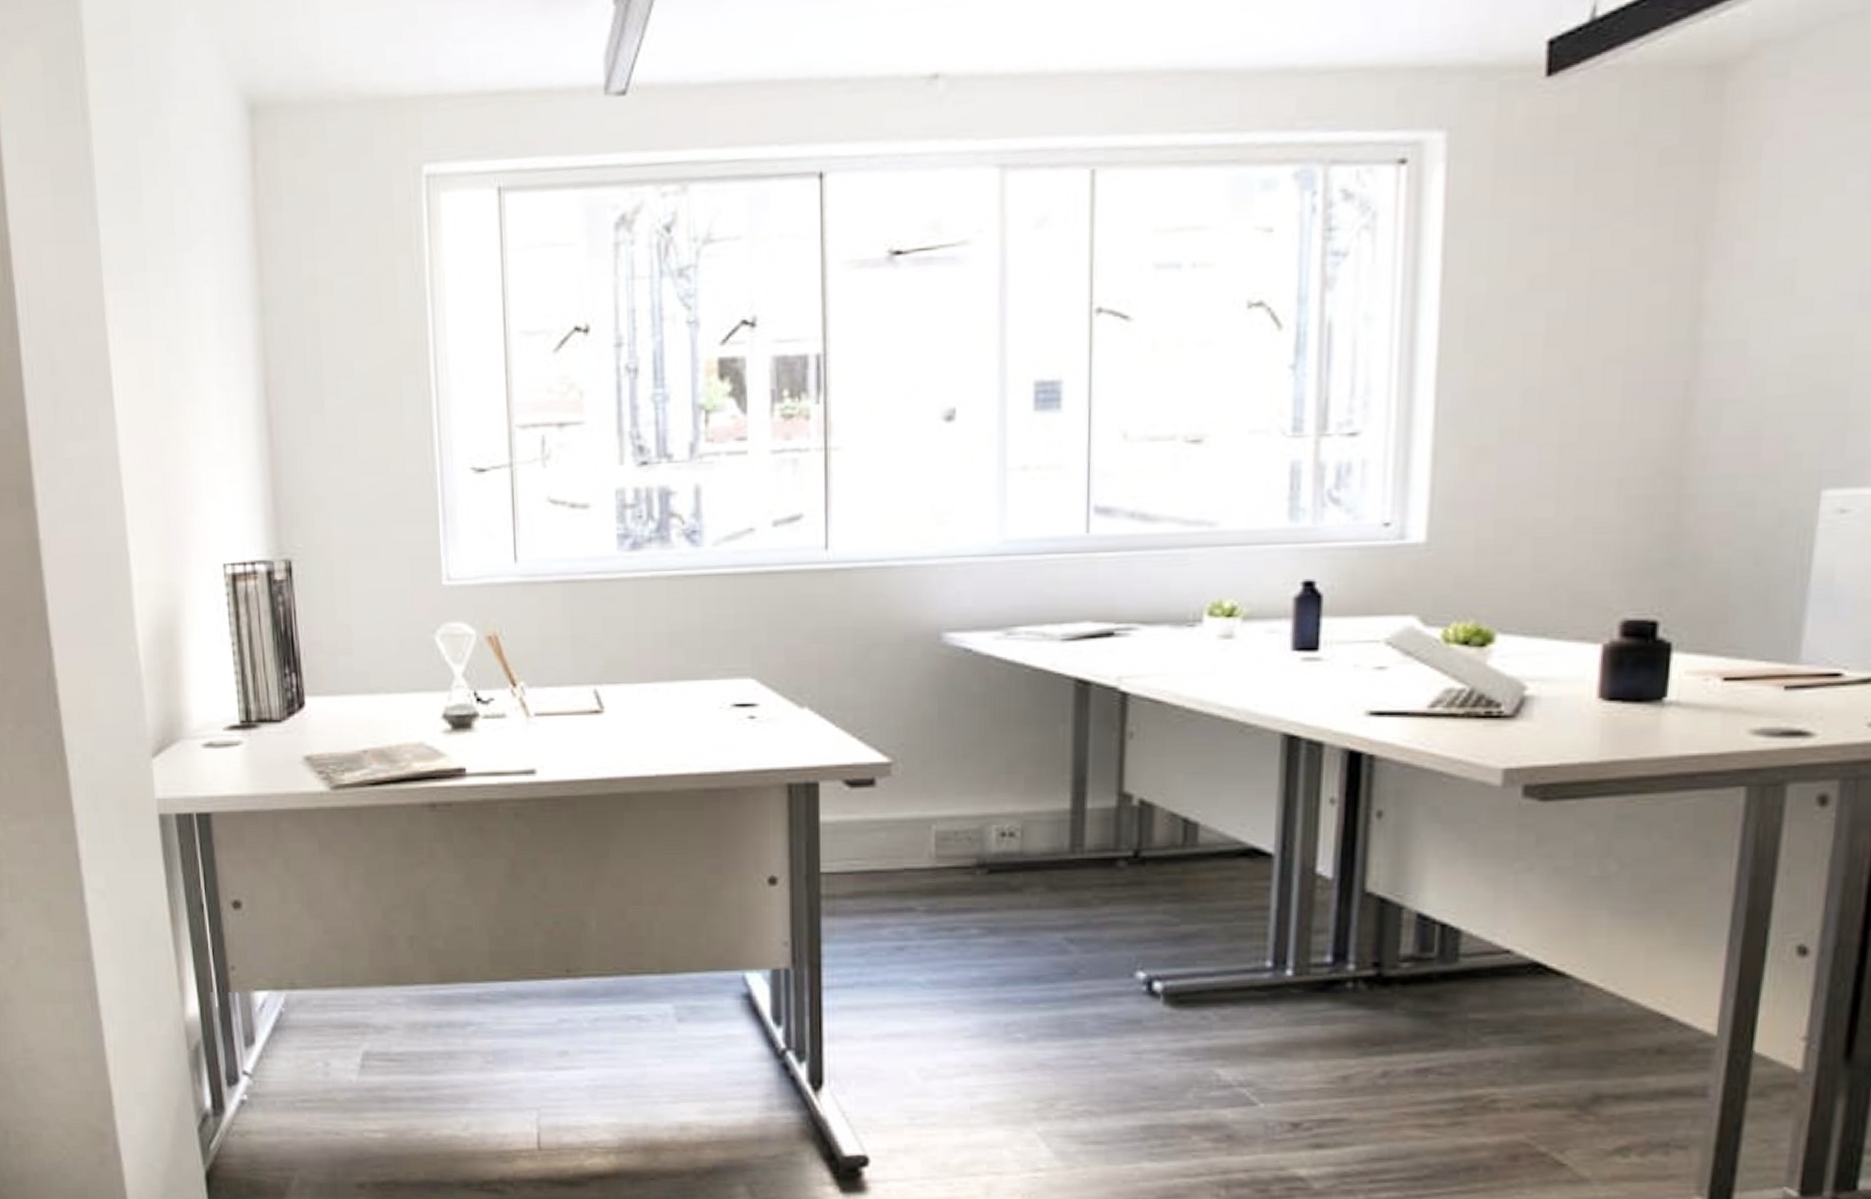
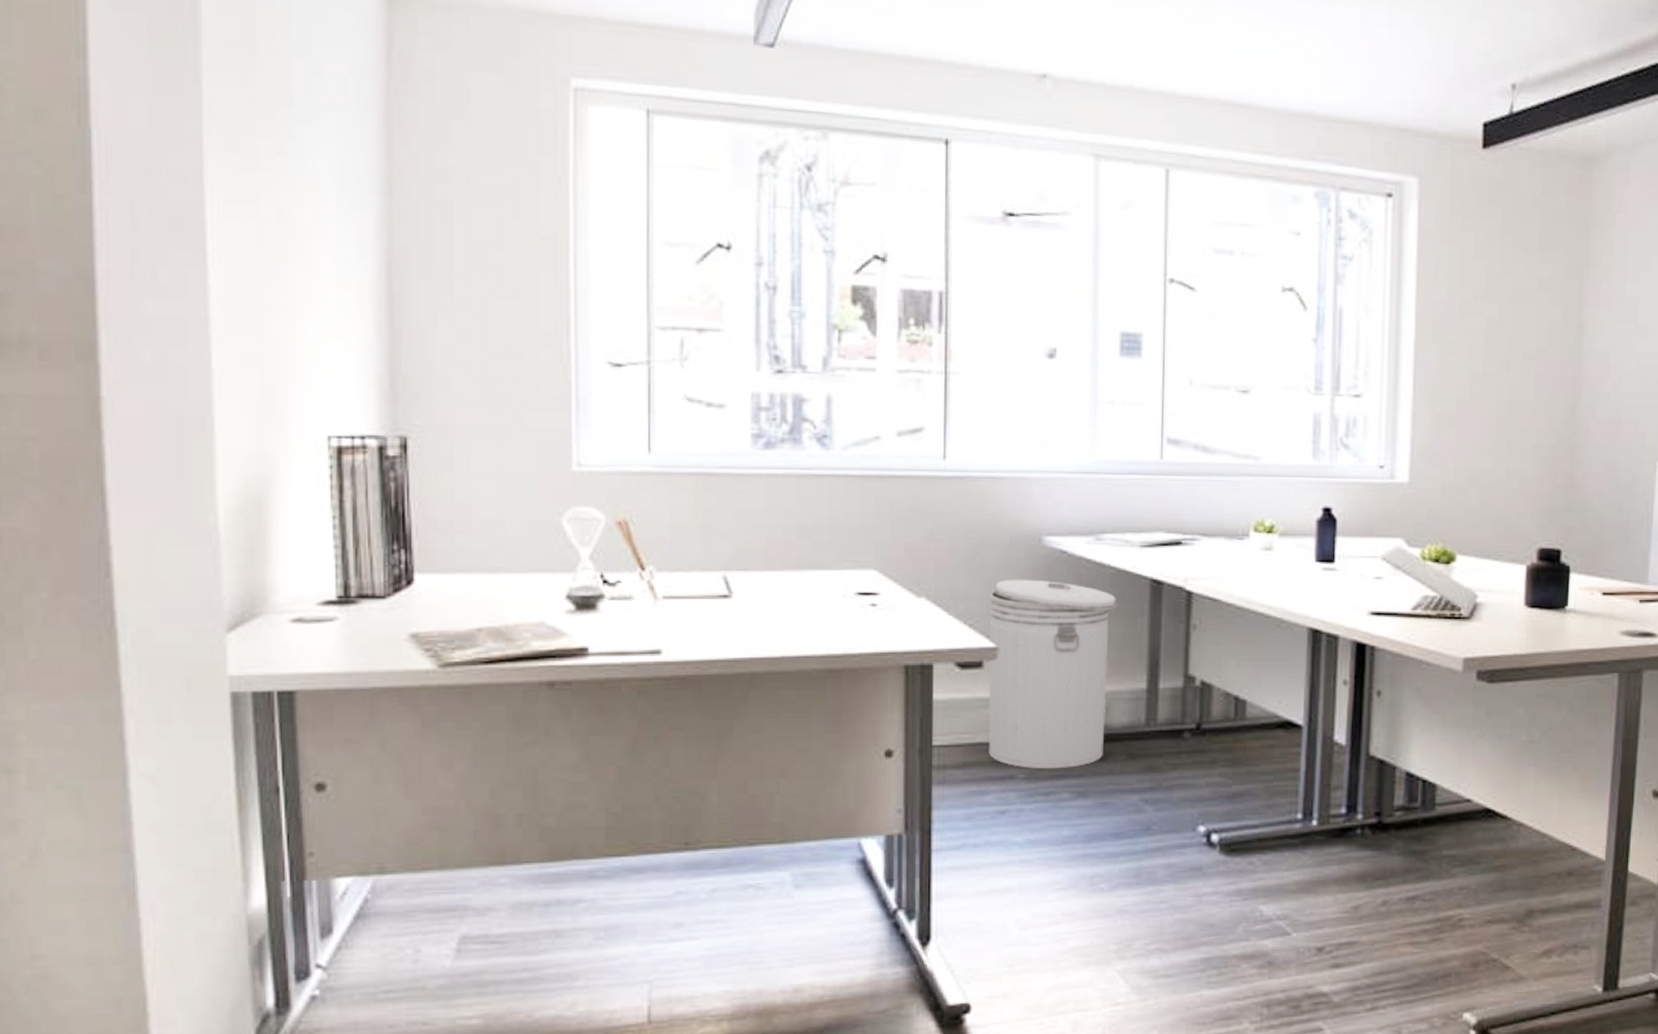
can: none [881,683,1035,900] -> present [987,579,1118,768]

